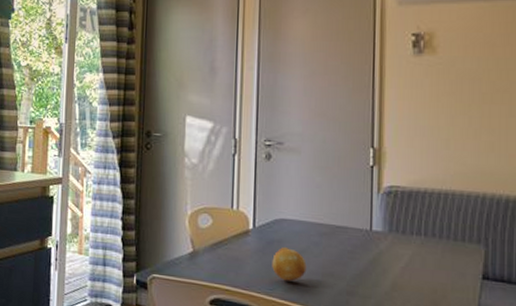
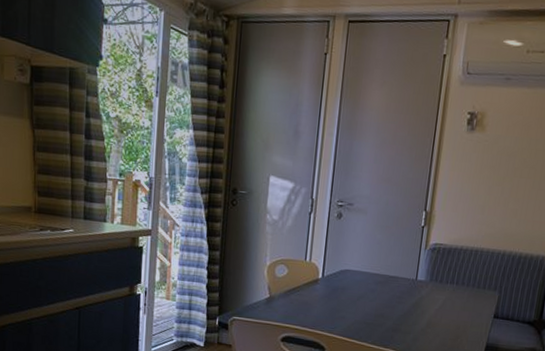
fruit: present [272,247,307,281] -> none [335,293,363,321]

